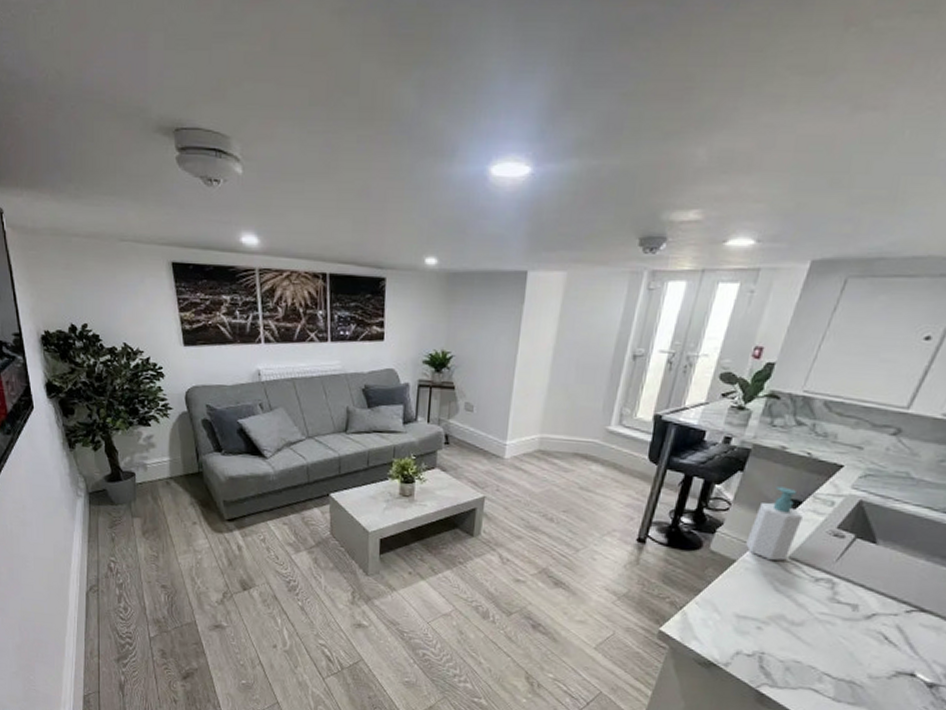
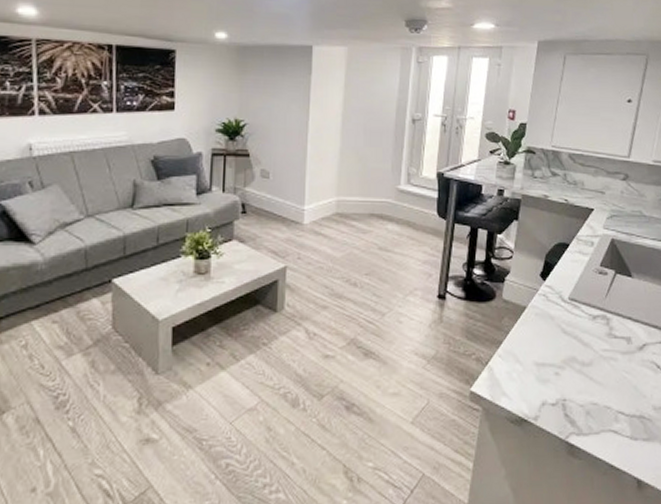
soap bottle: present [746,486,803,561] -> none [532,232,572,304]

